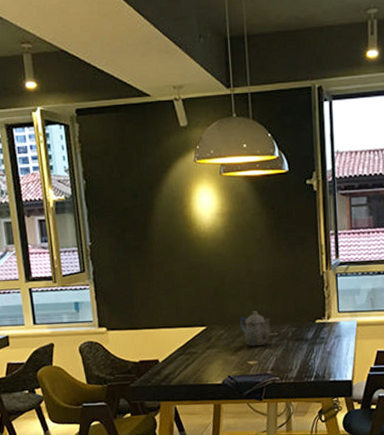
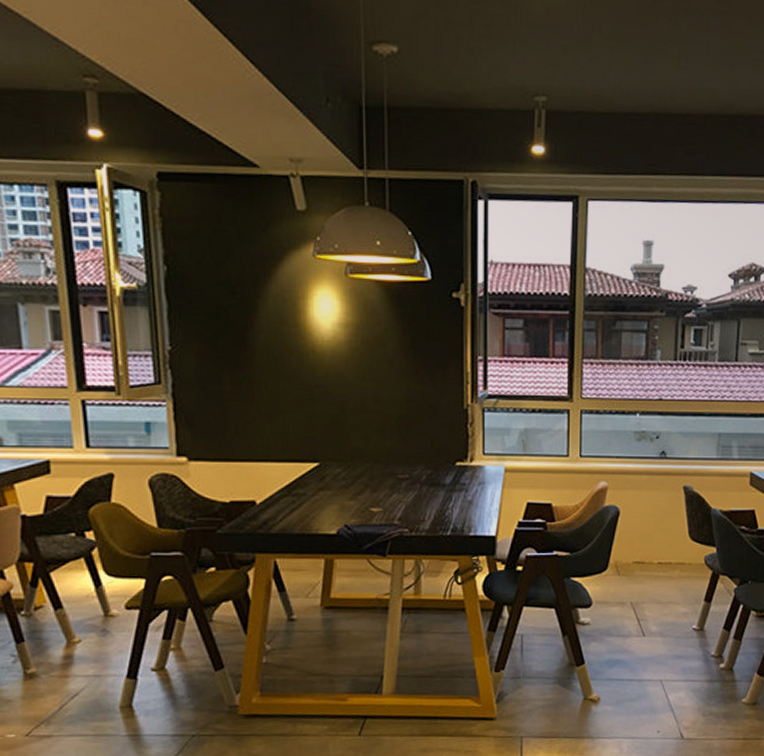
teapot: present [240,311,270,347] -> none [363,447,401,491]

